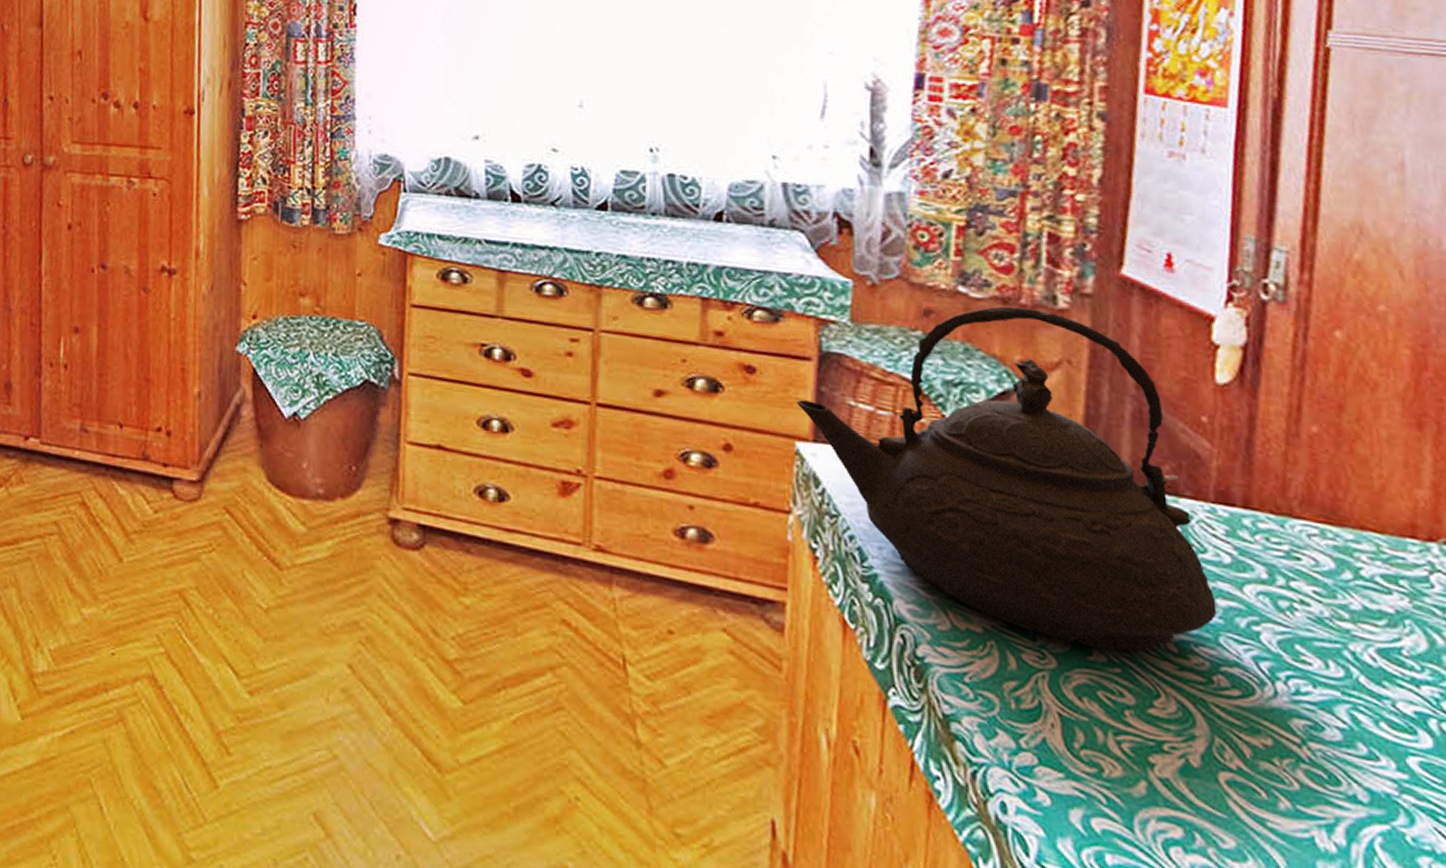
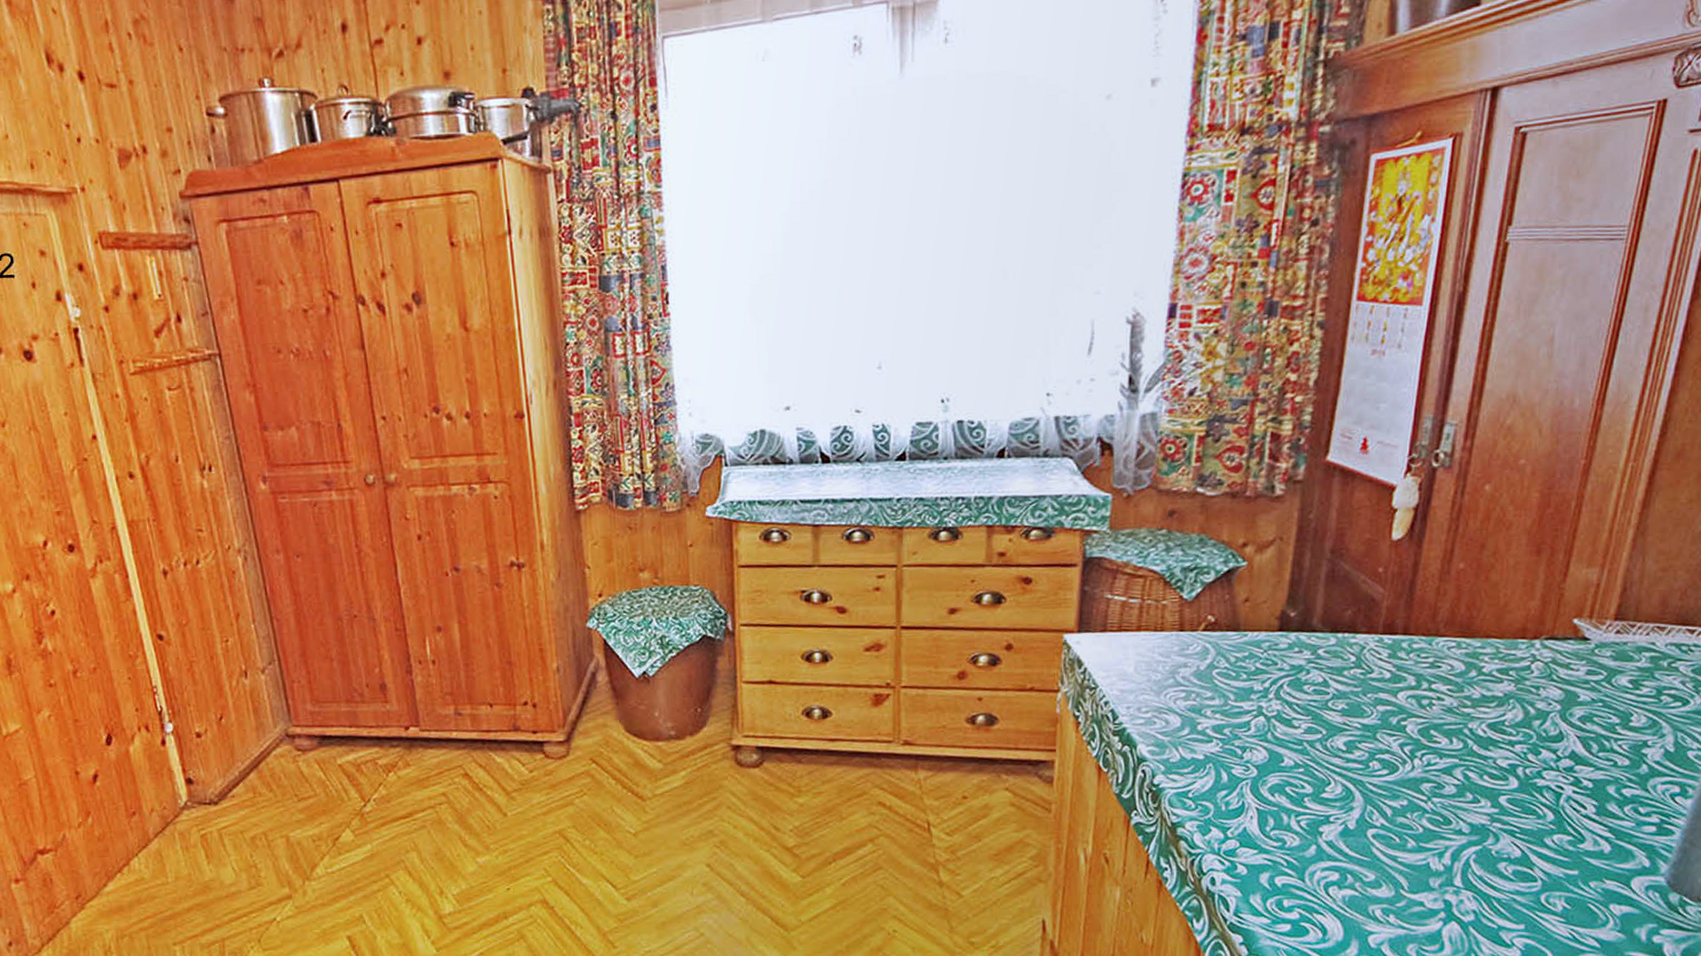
teakettle: present [796,306,1217,652] -> none [1064,499,1377,756]

